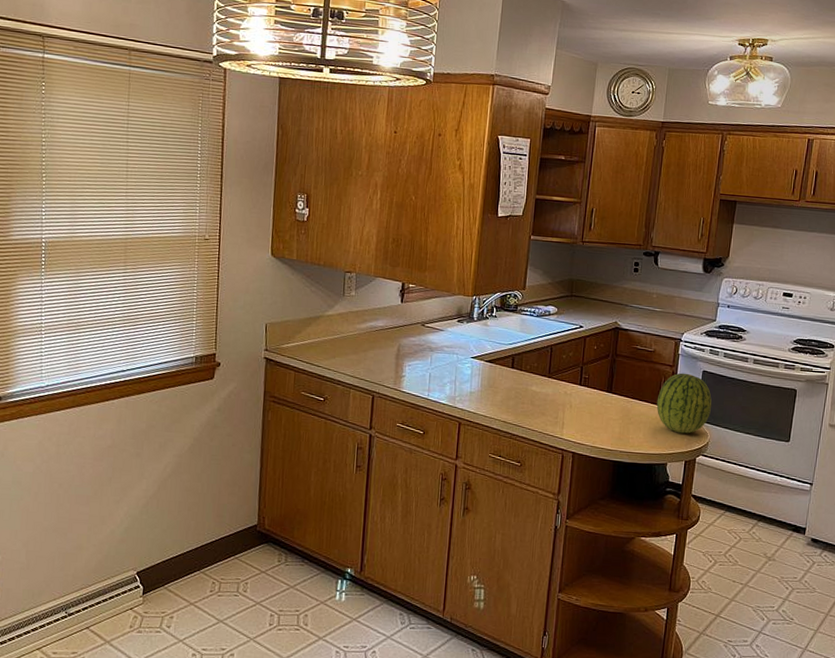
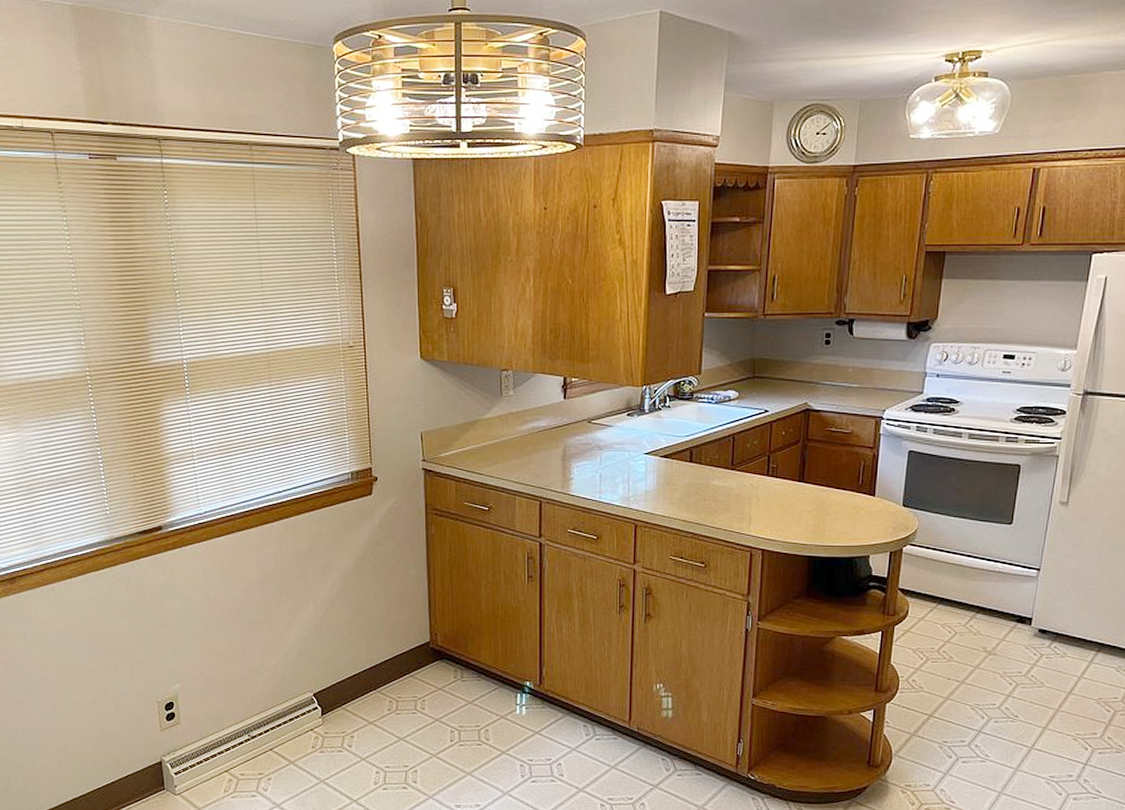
fruit: present [656,373,712,434] -> none [855,455,920,522]

